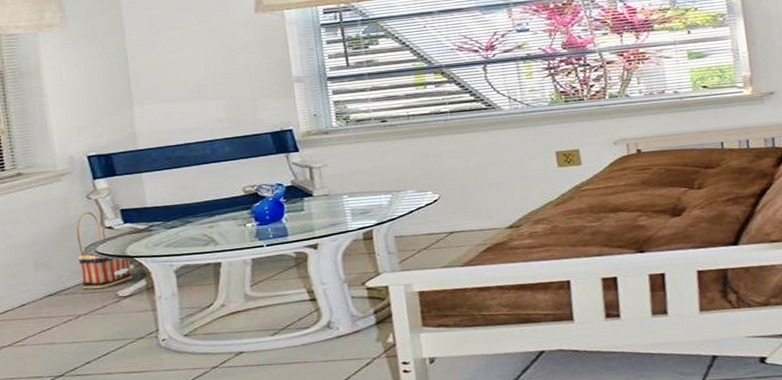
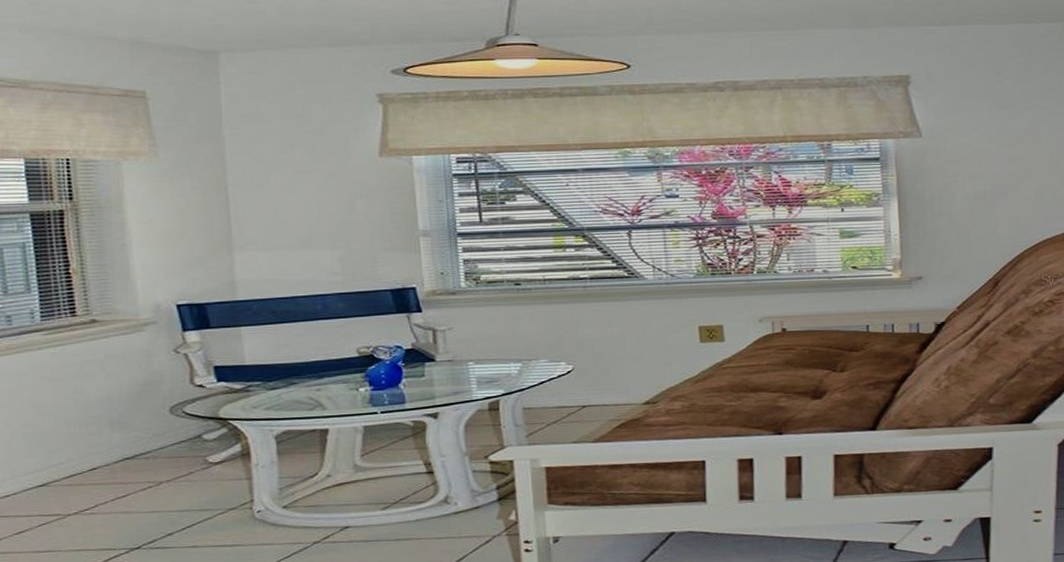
basket: present [76,211,133,290] -> none [161,366,225,454]

